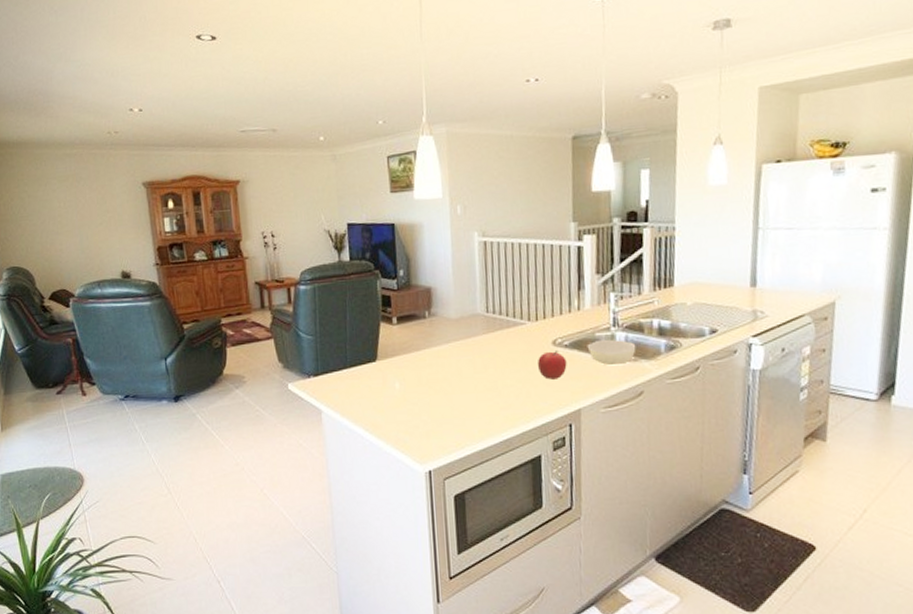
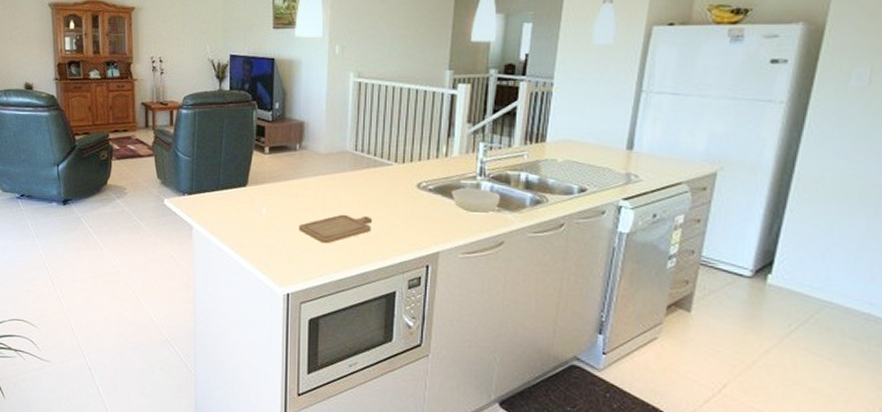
chopping board: none [435,379,511,413] -> present [298,214,373,244]
fruit: present [538,351,567,381] -> none [401,193,430,222]

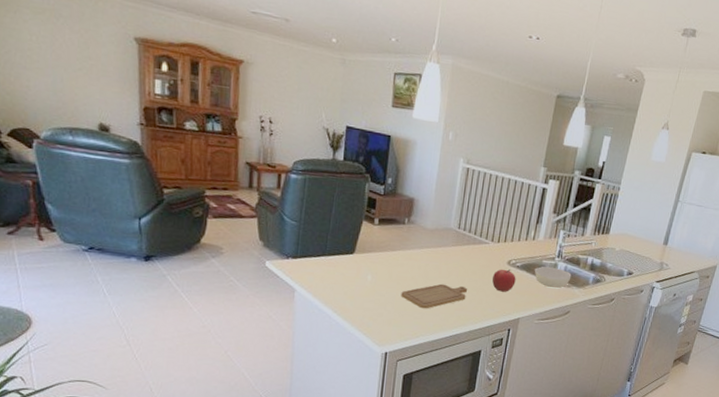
fruit: none [401,193,430,222] -> present [492,269,516,293]

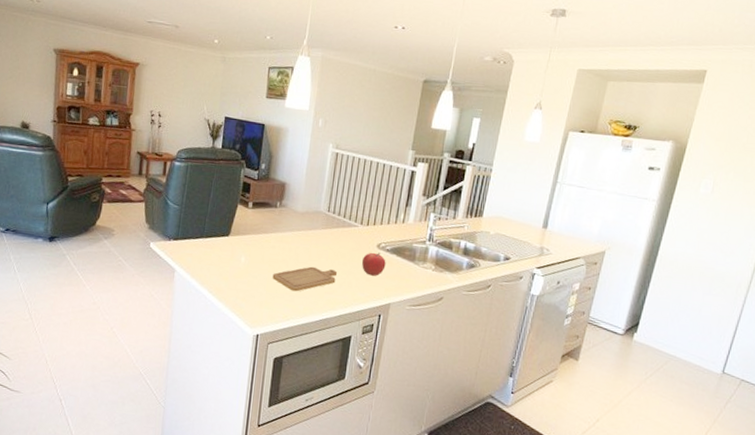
bowl: present [534,266,572,289] -> none [404,250,444,274]

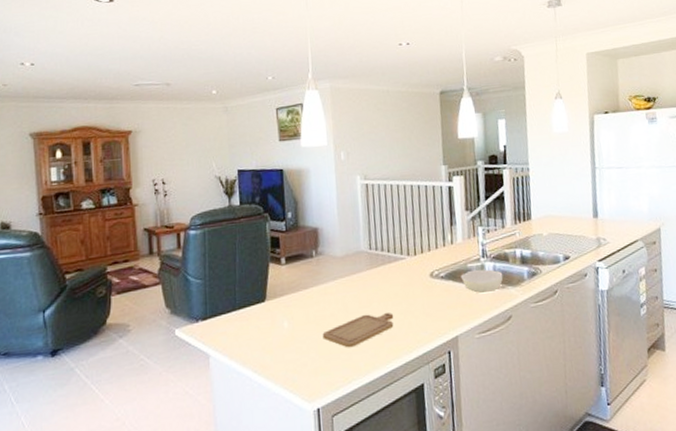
fruit: present [362,252,386,277] -> none [417,282,444,311]
bowl: none [404,250,444,274] -> present [460,269,504,294]

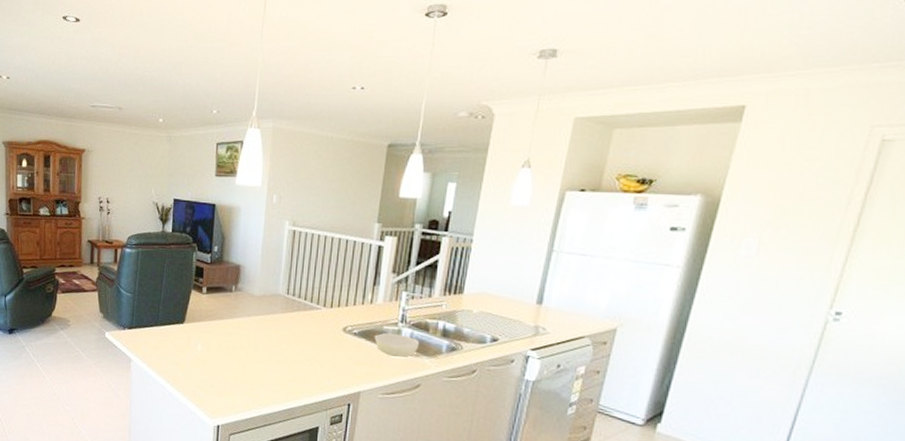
chopping board: present [322,312,394,348] -> none [231,353,301,380]

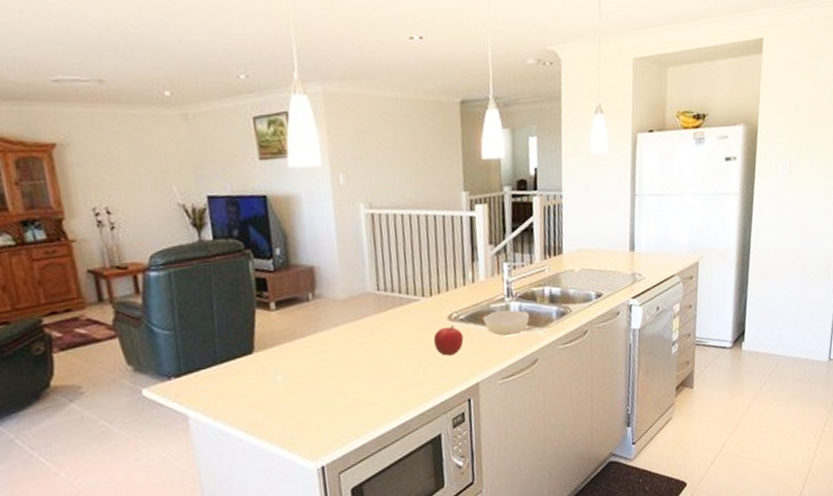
fruit: none [327,336,354,363] -> present [434,326,464,357]

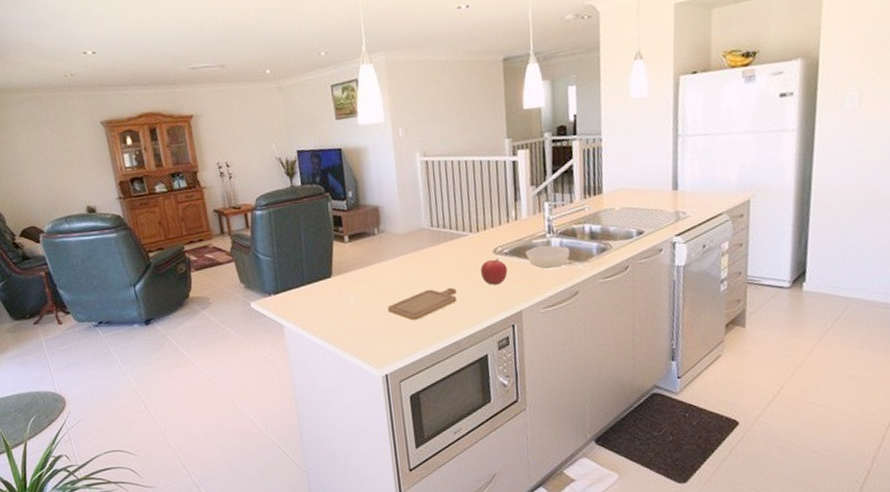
chopping board: none [324,360,408,401] -> present [387,287,458,321]

